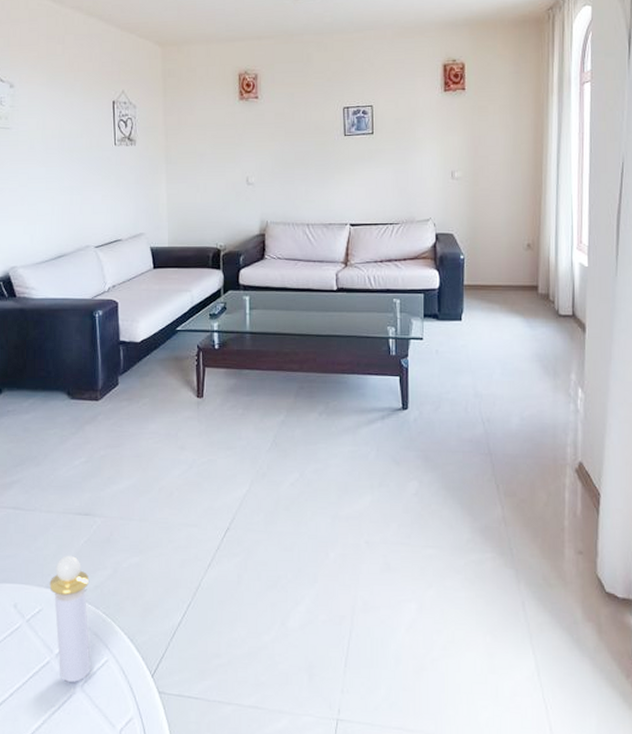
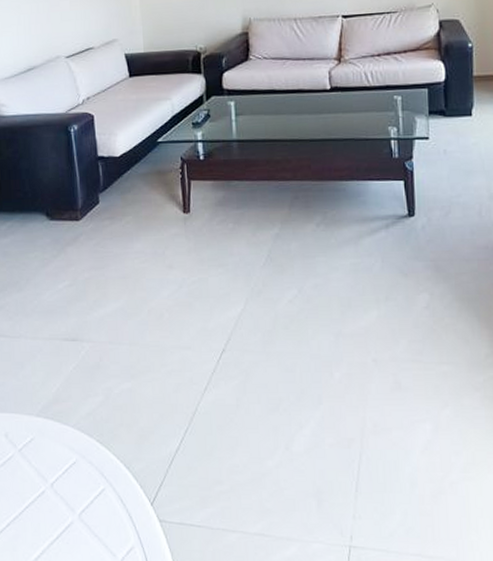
perfume bottle: present [49,555,91,682] -> none [40,382,88,512]

